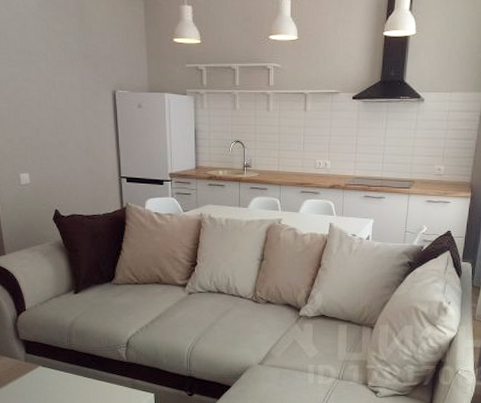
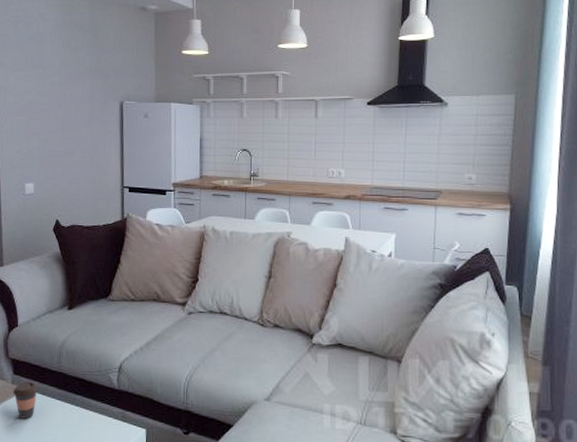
coffee cup: none [26,359,51,391] -> present [12,381,39,419]

